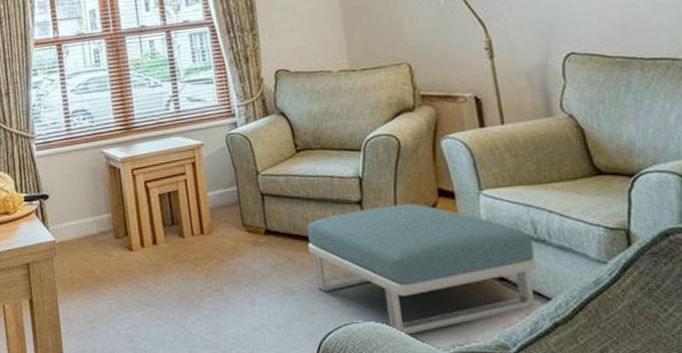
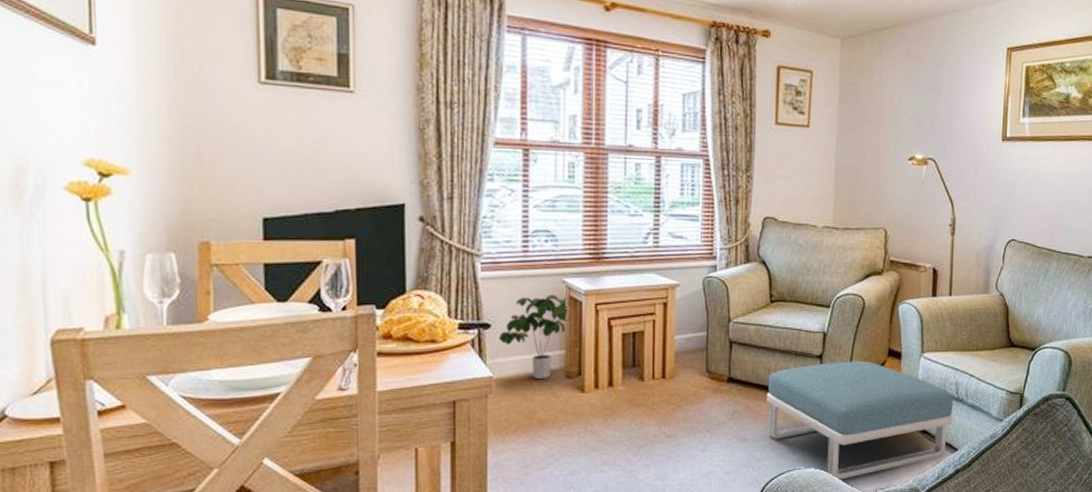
potted plant: none [56,164,112,240] -> present [499,294,570,378]

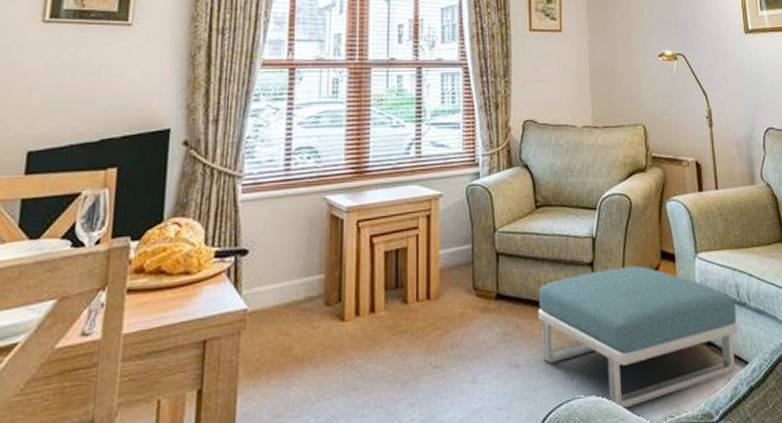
potted plant: present [499,294,570,378] -> none [256,213,331,308]

